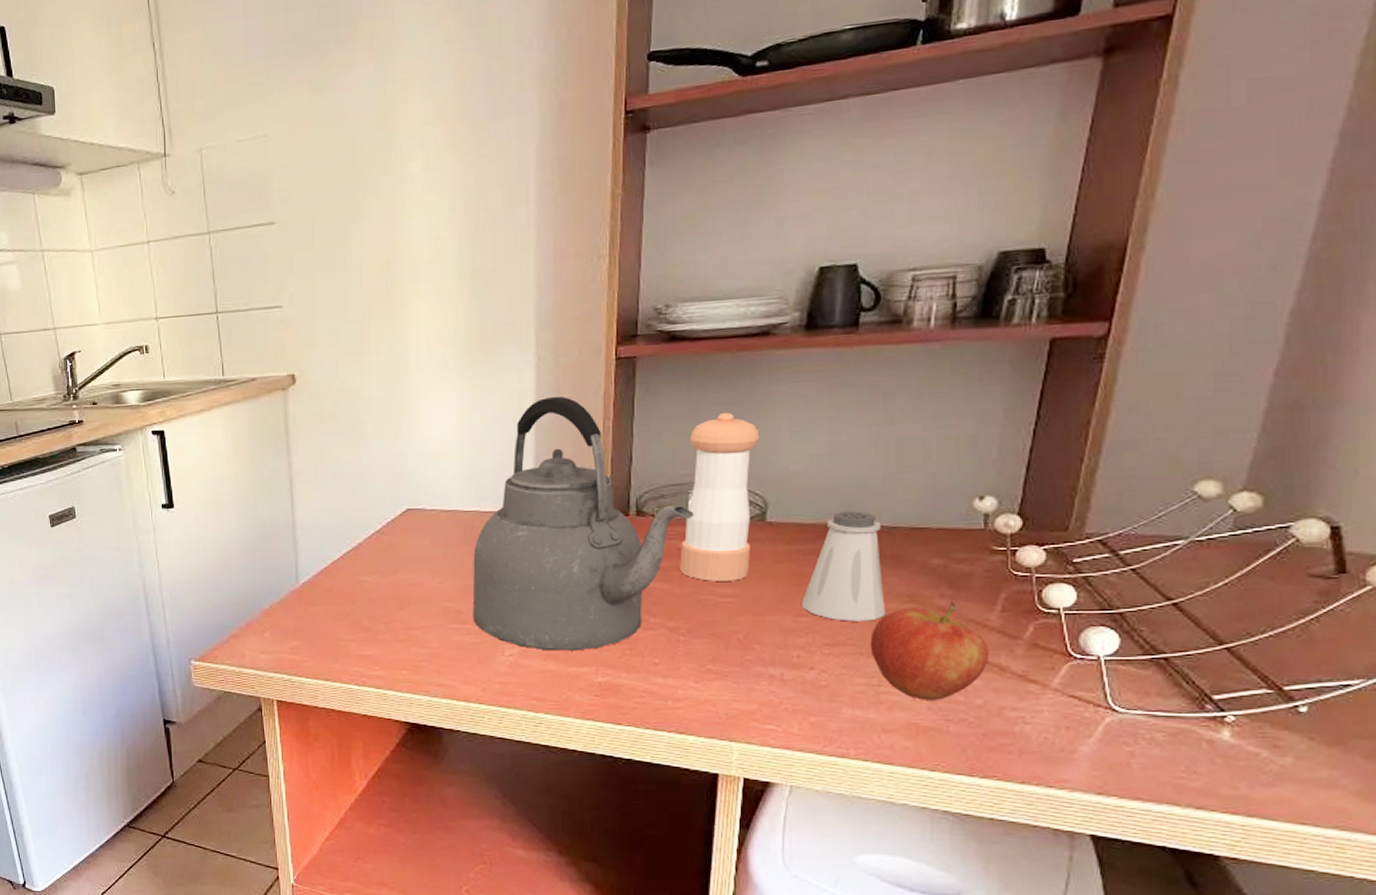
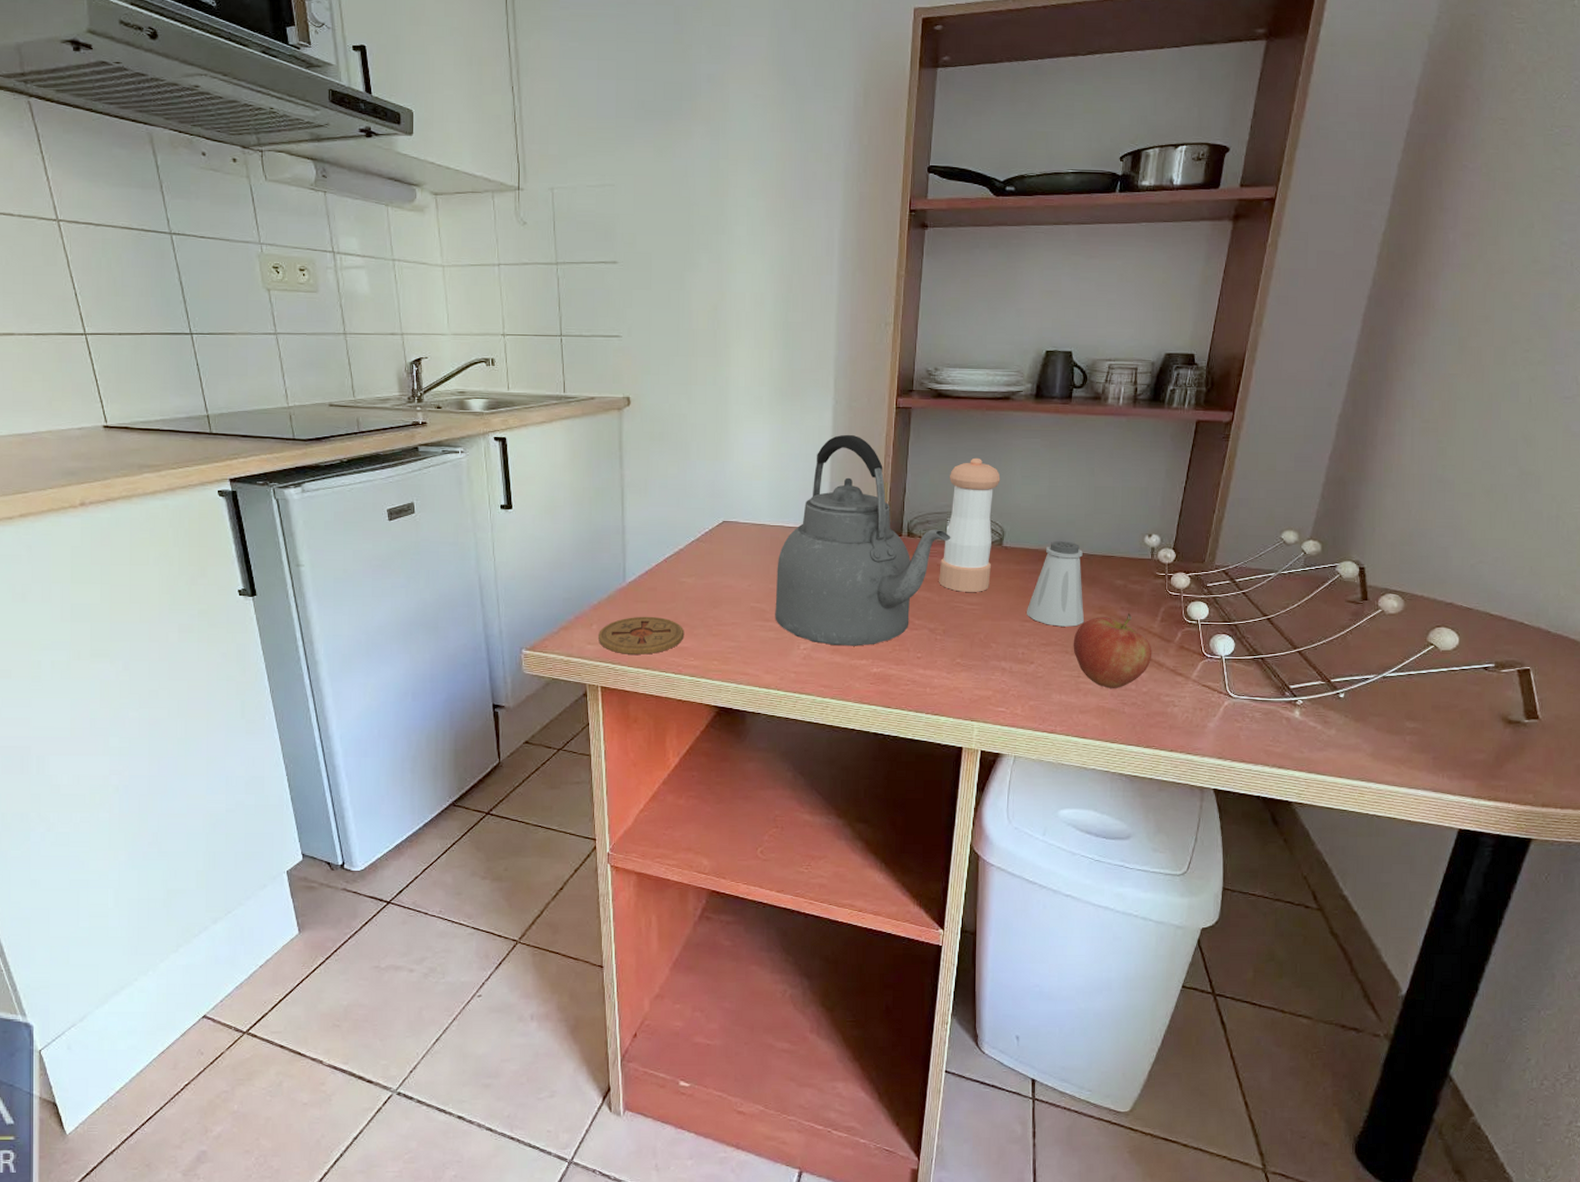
coaster: none [272,621,368,664] -> present [599,616,685,655]

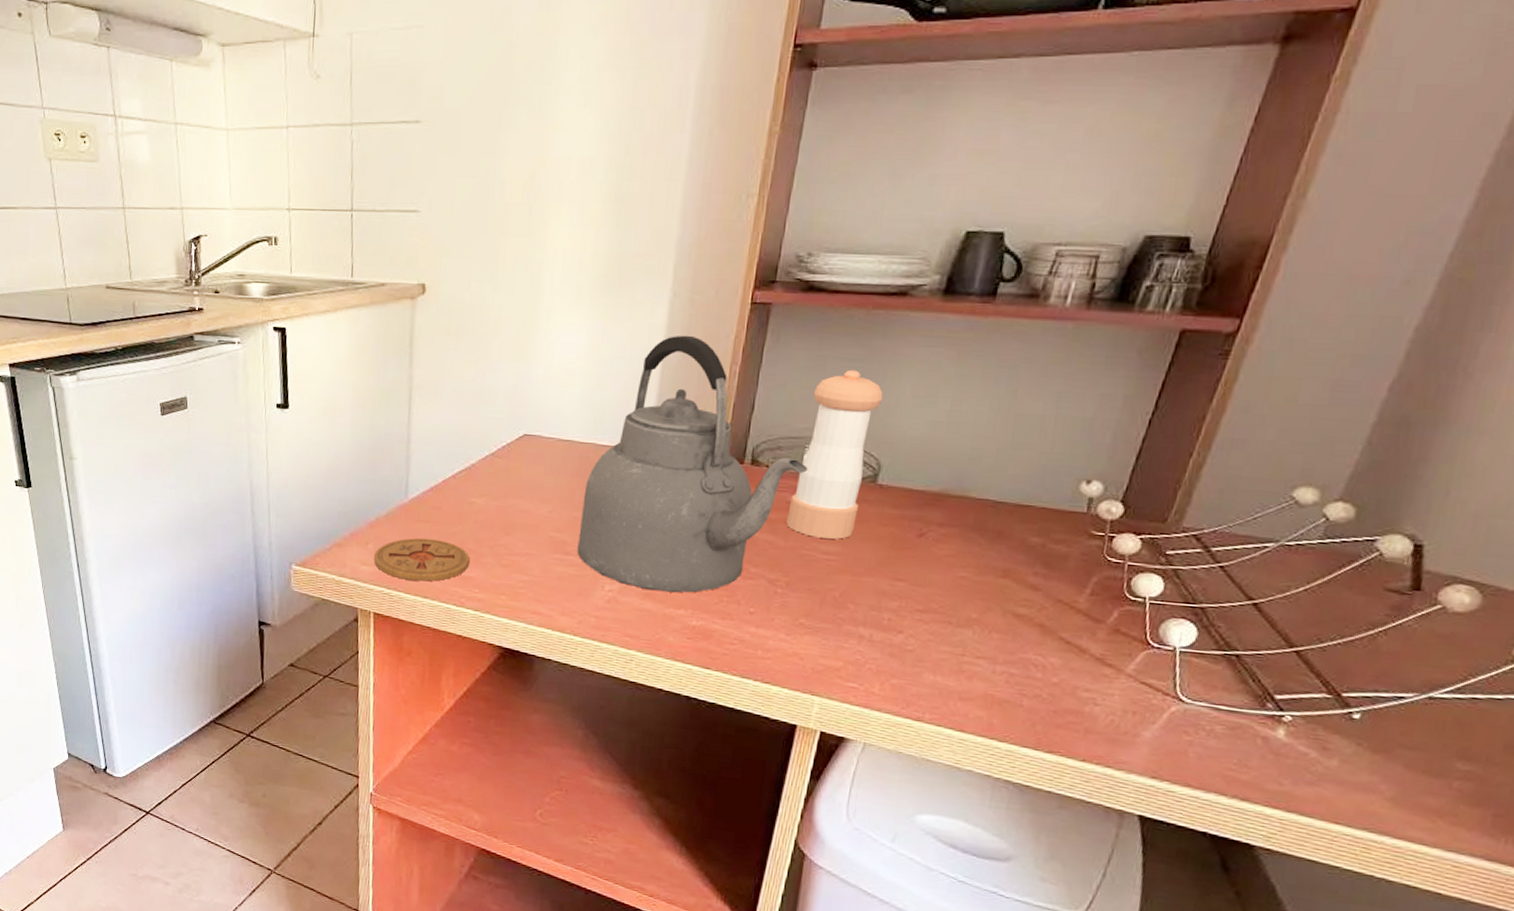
saltshaker: present [1027,541,1084,627] -> none [900,481,988,592]
apple: present [1073,612,1152,688] -> none [959,580,1073,675]

